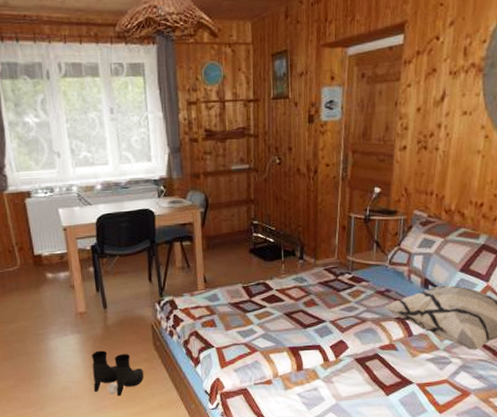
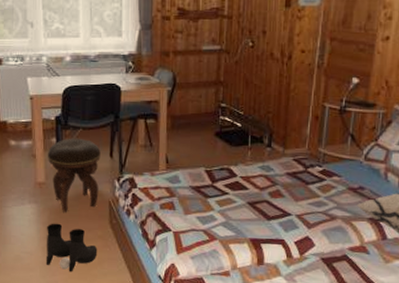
footstool: none [85,265,141,339] -> present [47,138,101,213]

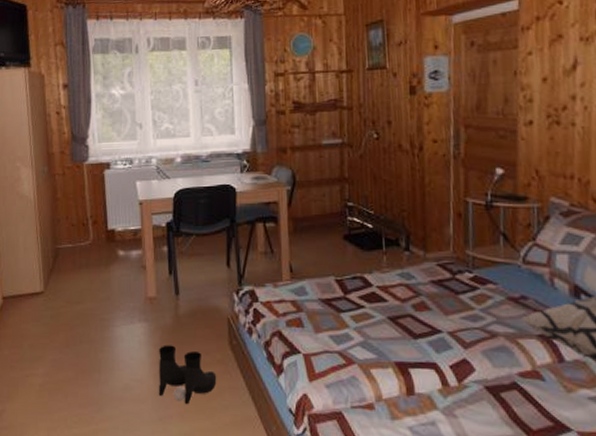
footstool: present [47,138,101,213] -> none [158,246,216,332]

